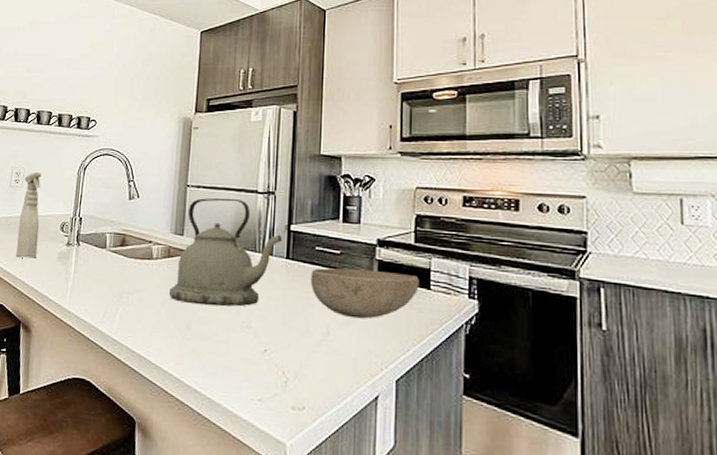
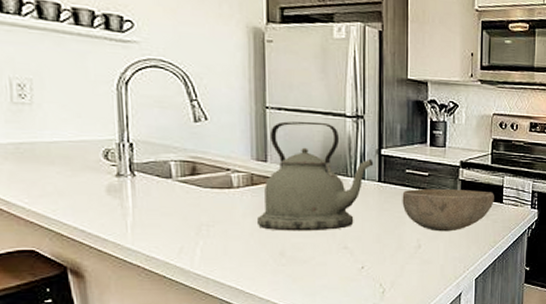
spray bottle: present [16,171,42,259] -> none [33,84,74,194]

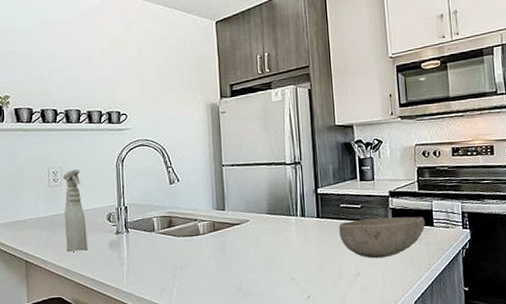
spray bottle: none [33,84,74,194] -> present [63,168,88,252]
kettle: present [258,121,374,231] -> none [219,172,312,269]

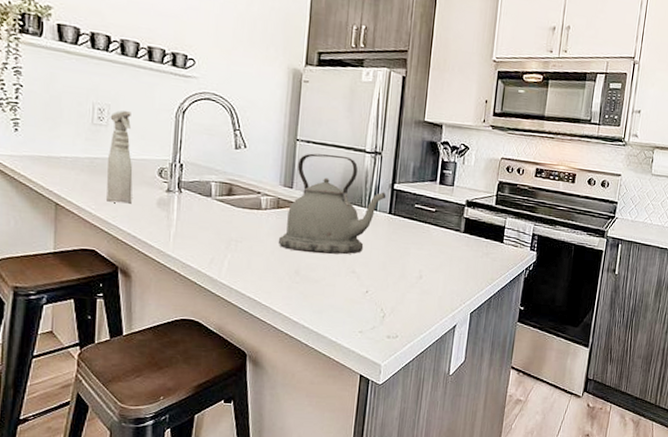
kettle: none [219,172,312,269] -> present [279,153,386,255]
bowl: present [339,216,425,259] -> none [408,223,496,266]

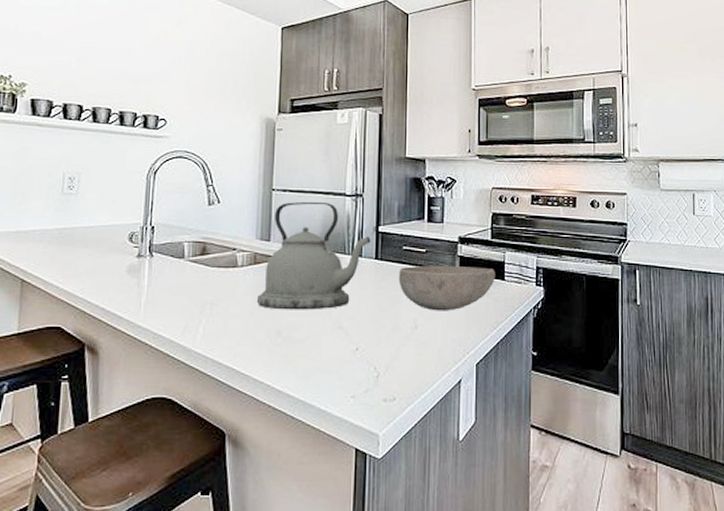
spray bottle: present [107,110,133,204] -> none [75,176,103,274]
bowl: none [408,223,496,266] -> present [398,266,495,311]

